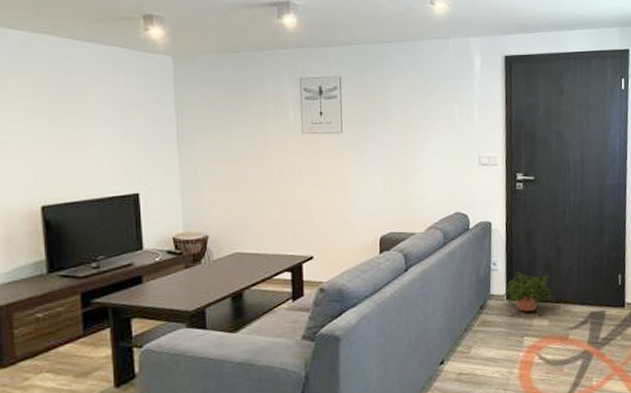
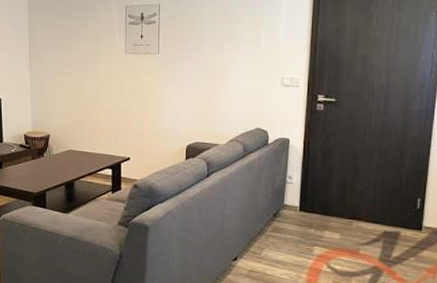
potted plant: present [502,272,551,314] -> none [295,186,345,227]

